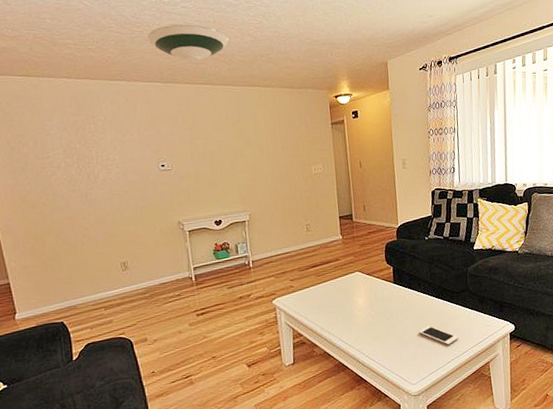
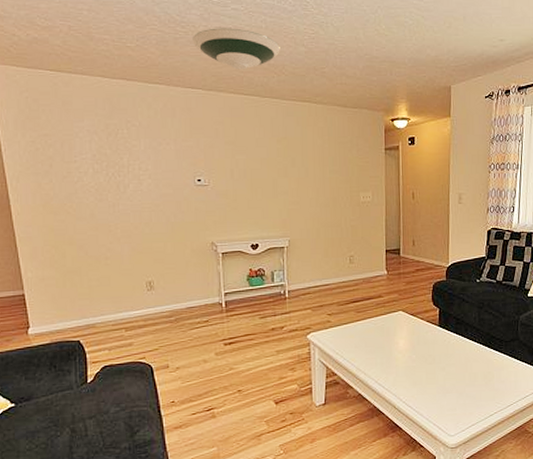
cell phone: present [419,326,458,346] -> none [462,375,503,398]

